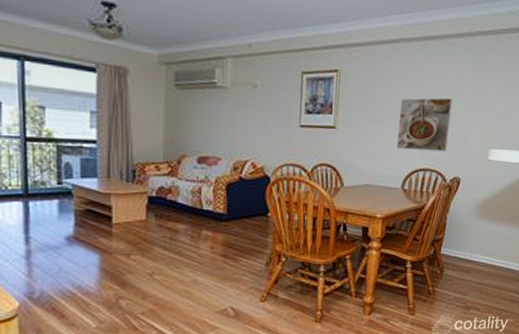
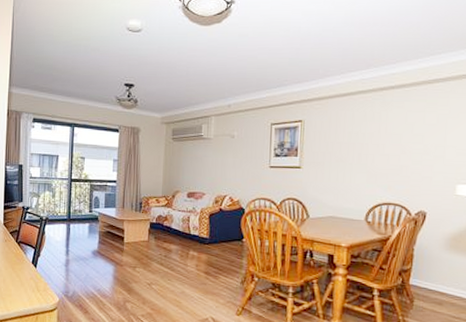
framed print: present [396,97,452,152] -> none [358,139,413,187]

